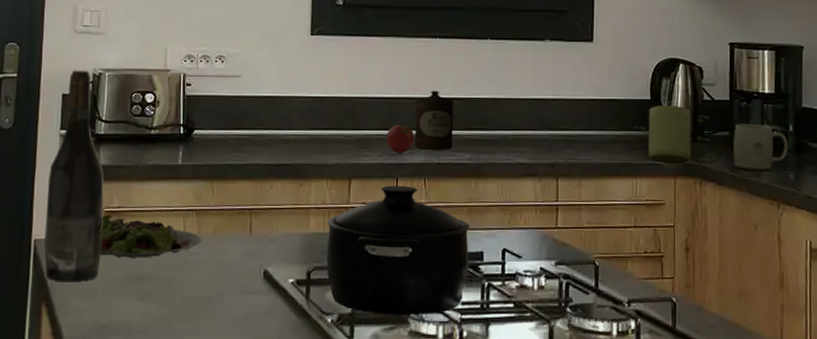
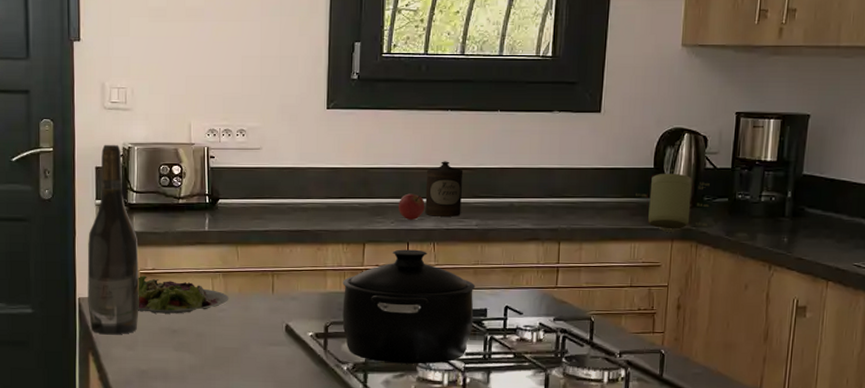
mug: present [733,123,789,172] -> none [730,190,786,236]

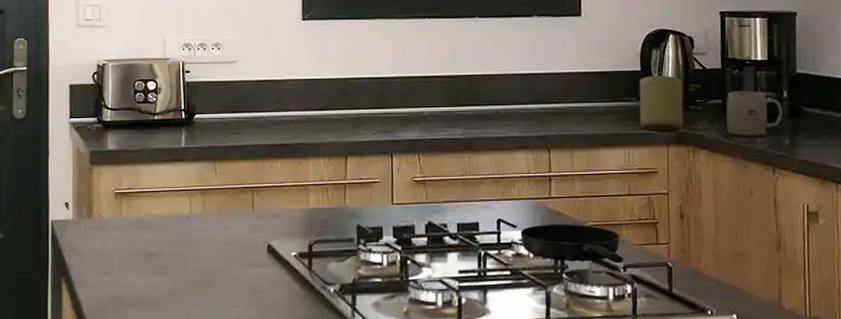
wine bottle: present [87,144,140,335] -> none [60,61,115,260]
salad plate: present [138,276,229,314] -> none [112,196,208,236]
saucepan: present [342,249,476,364] -> none [326,161,465,284]
fruit: present [399,193,425,221] -> none [380,103,407,131]
canister: present [425,161,464,217] -> none [407,69,445,126]
frying pan: none [525,312,621,350] -> present [520,224,624,264]
mug: none [730,190,786,236] -> present [726,90,783,138]

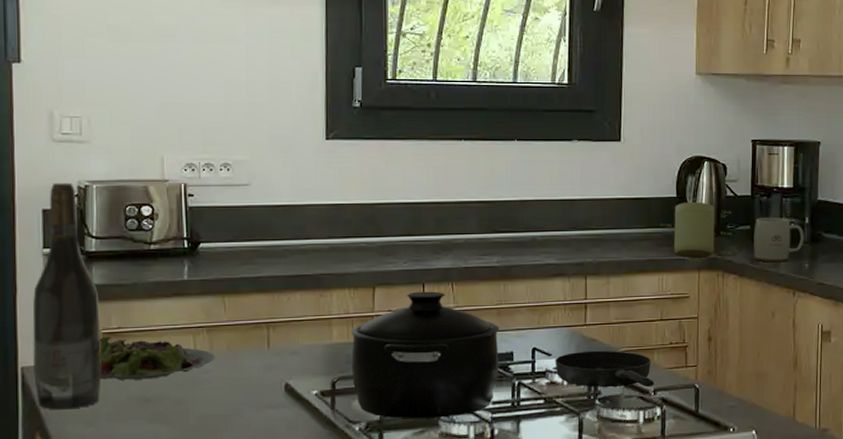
wine bottle: none [60,61,115,260] -> present [32,182,103,410]
salad plate: none [112,196,208,236] -> present [99,336,216,380]
saucepan: none [326,161,465,284] -> present [351,291,500,419]

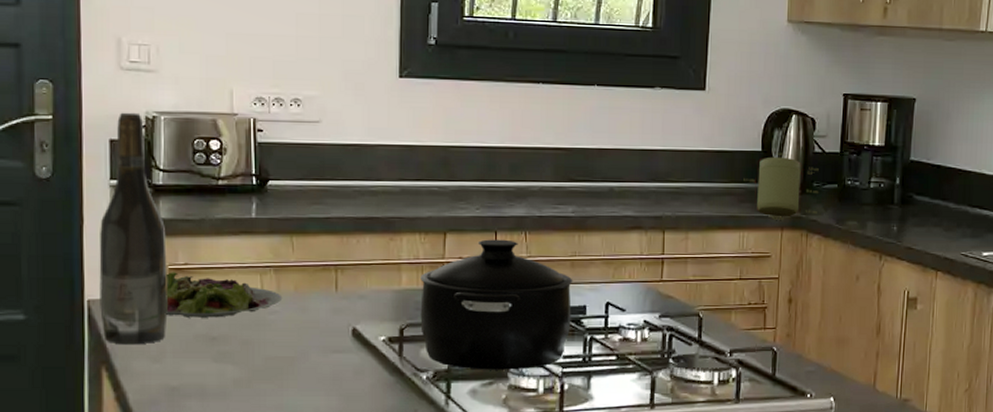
frying pan: present [555,350,655,388] -> none [628,308,731,348]
mug: present [754,217,804,263] -> none [840,175,894,224]

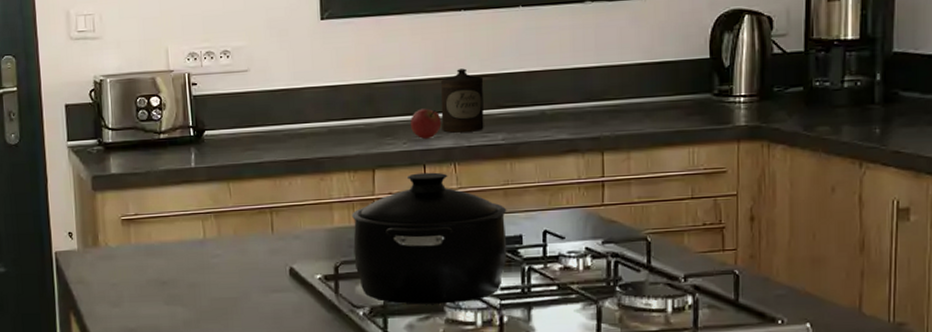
wine bottle: present [99,112,169,345] -> none [61,77,124,291]
salad plate: present [166,272,283,318] -> none [119,222,224,264]
fruit: none [485,176,515,207] -> present [411,108,442,140]
canister: none [515,140,558,202] -> present [440,68,484,133]
canister: present [743,151,819,220] -> none [690,57,780,132]

